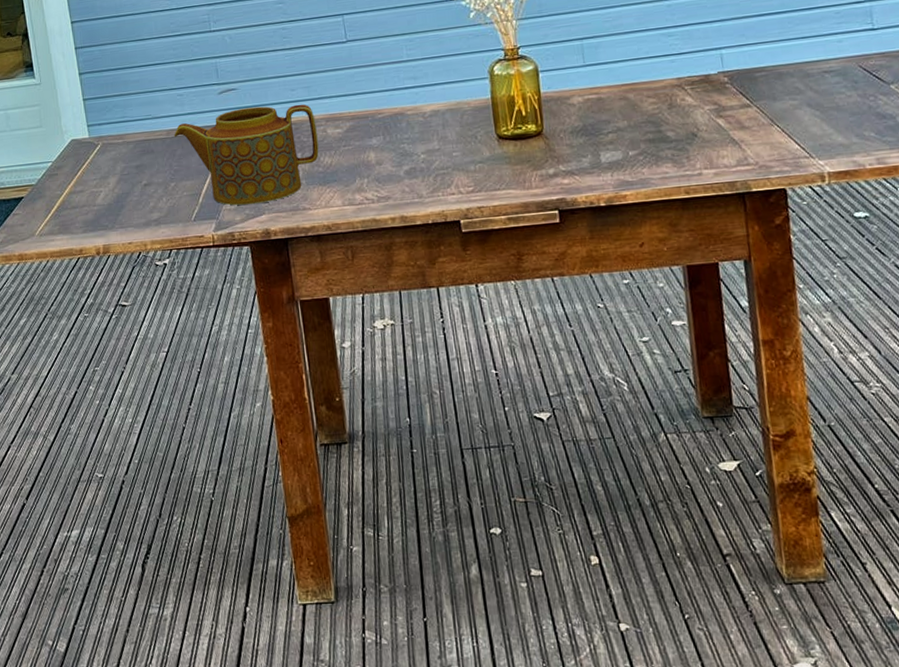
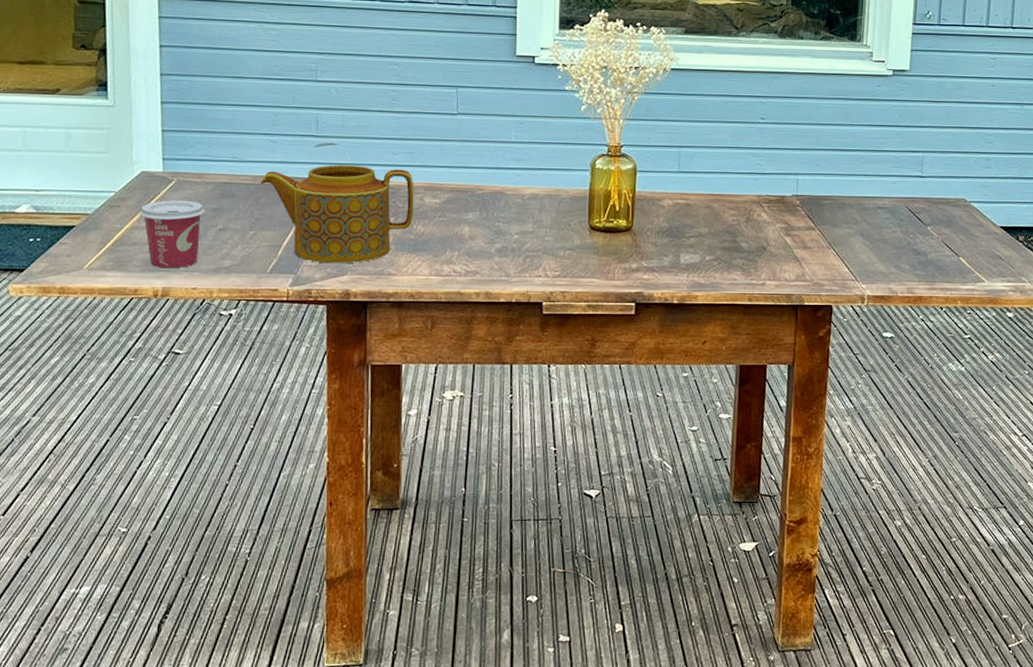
cup: none [75,161,130,227] -> present [140,200,206,268]

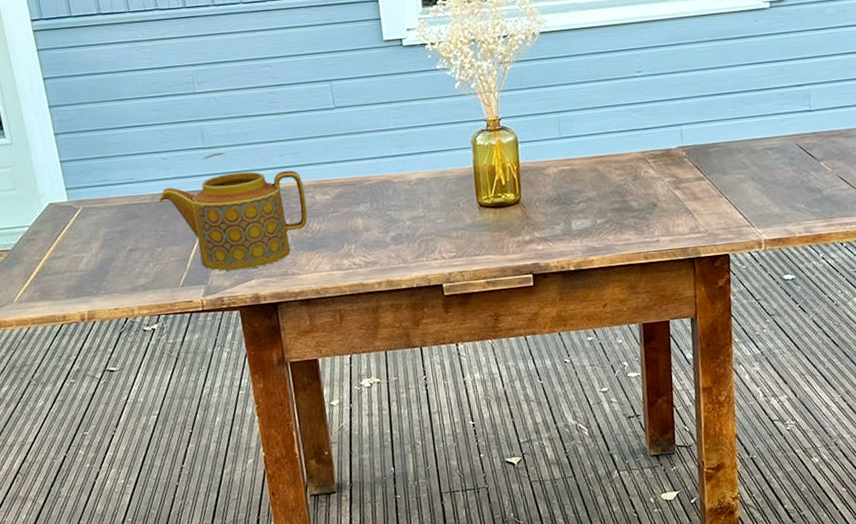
cup: present [140,200,206,268] -> none [54,226,115,293]

